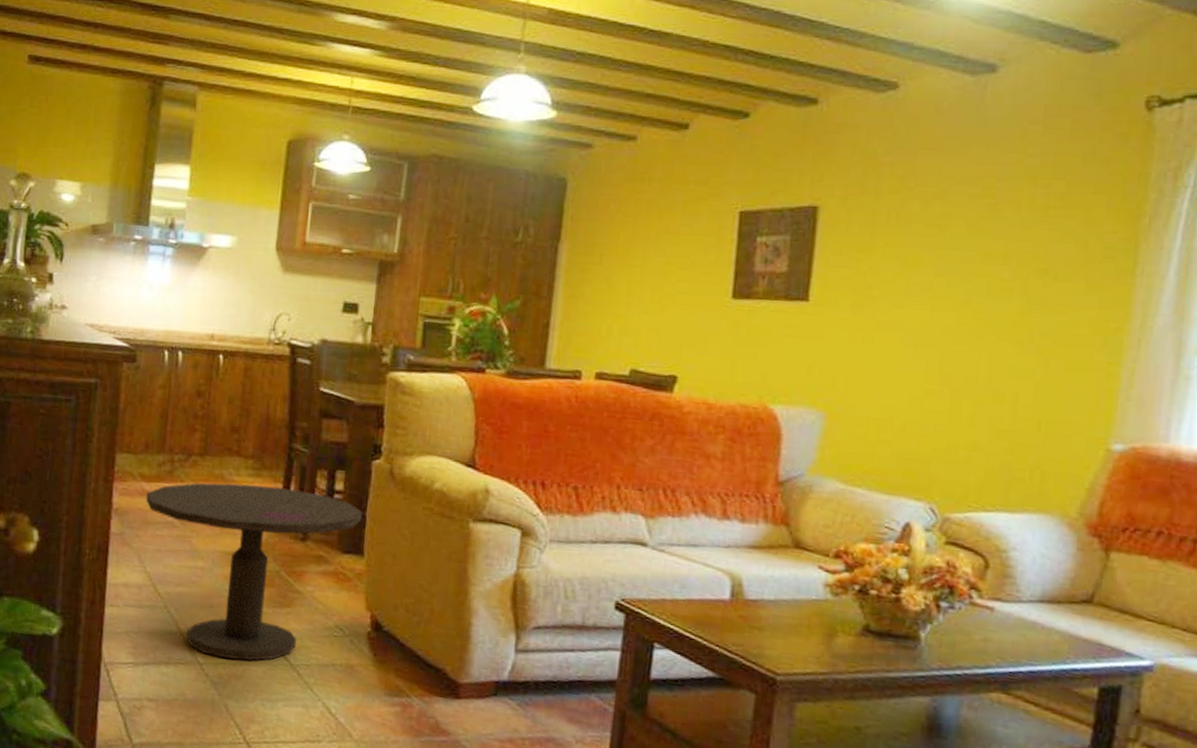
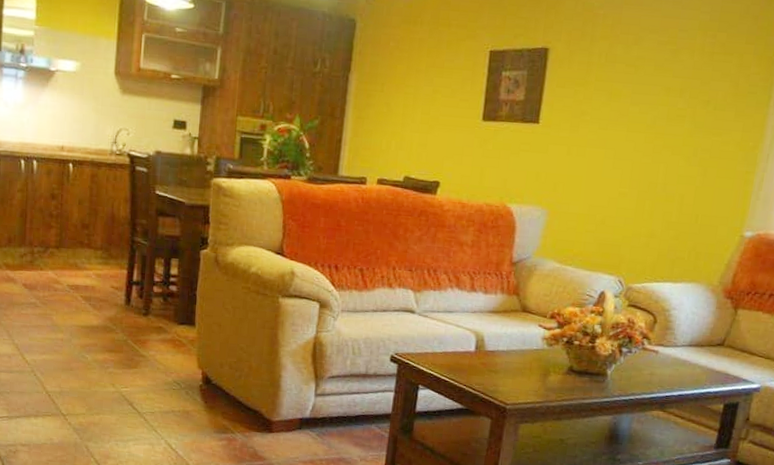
side table: present [146,482,363,661] -> none [11,270,194,411]

